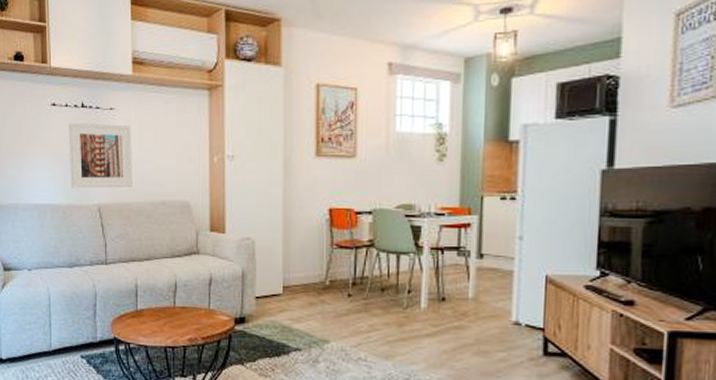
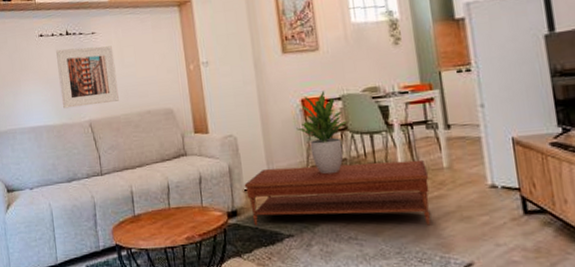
coffee table: none [256,279,452,356] -> present [244,159,431,226]
potted plant: none [320,202,376,291] -> present [296,91,348,175]

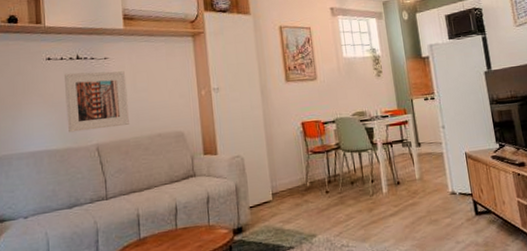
coffee table: present [244,159,431,226] -> none [249,173,407,241]
potted plant: present [296,91,348,175] -> none [297,115,341,189]

